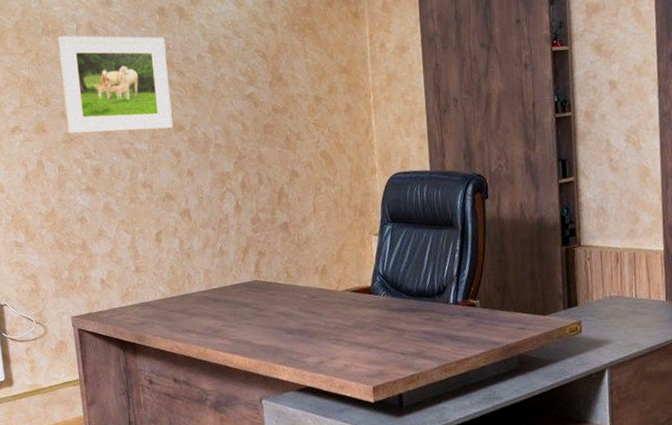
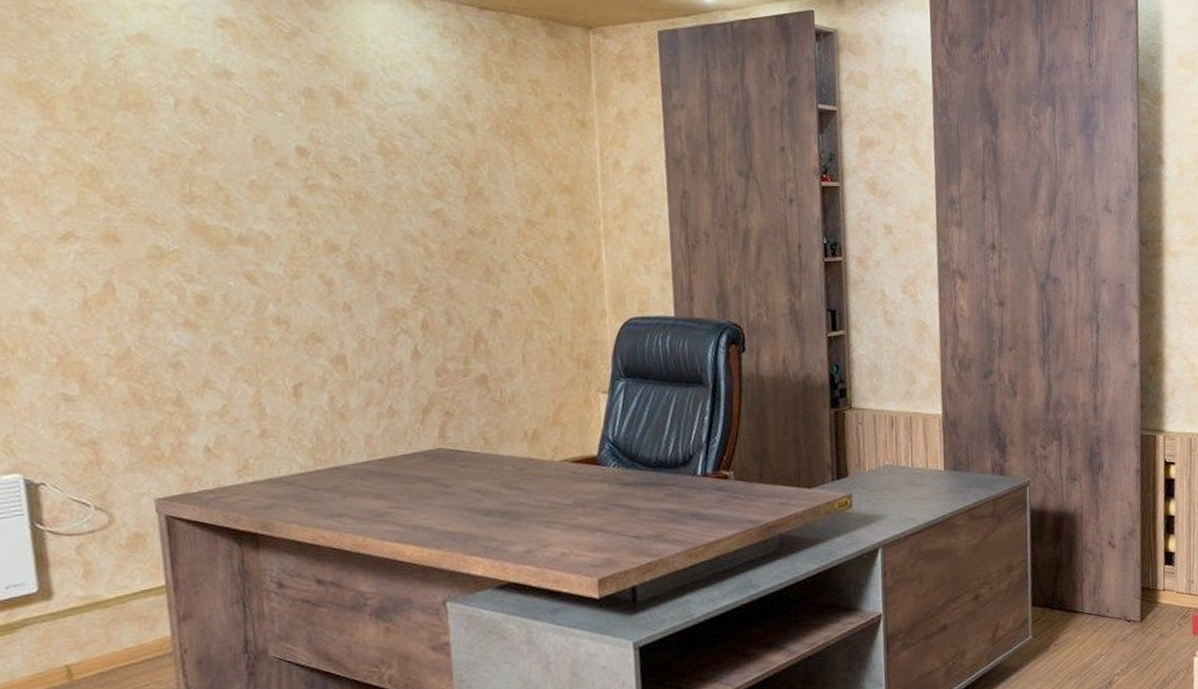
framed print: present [57,35,173,134] -> none [142,113,322,248]

